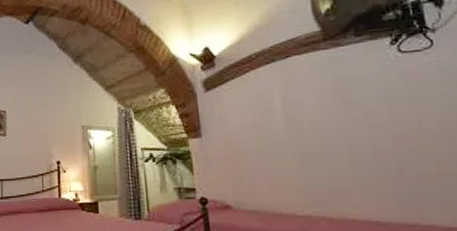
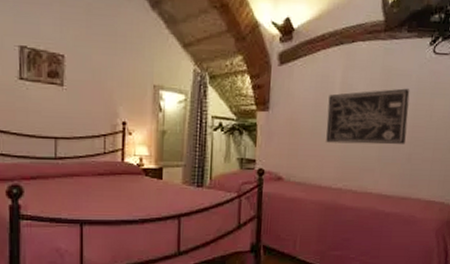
wall art: none [270,95,389,164] -> present [326,88,410,145]

